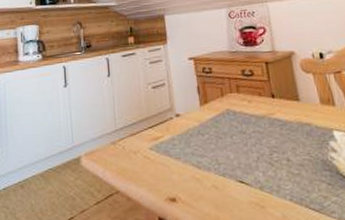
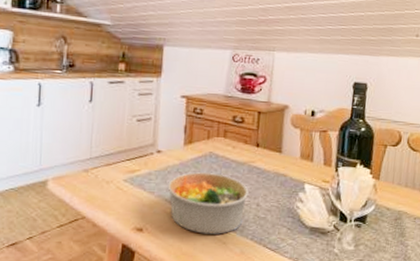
bowl: none [192,130,276,199] -> present [167,172,249,234]

